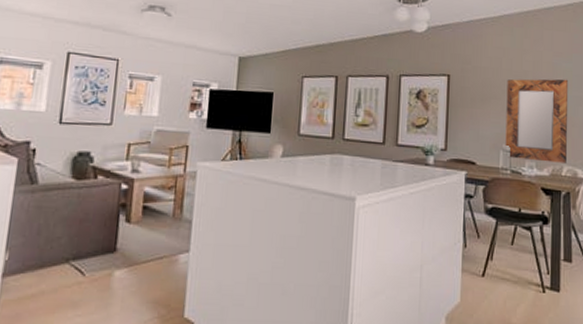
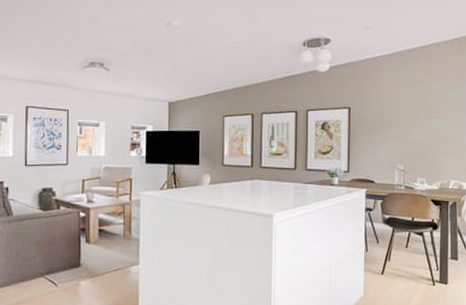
home mirror: present [505,79,569,163] -> none [400,105,455,178]

